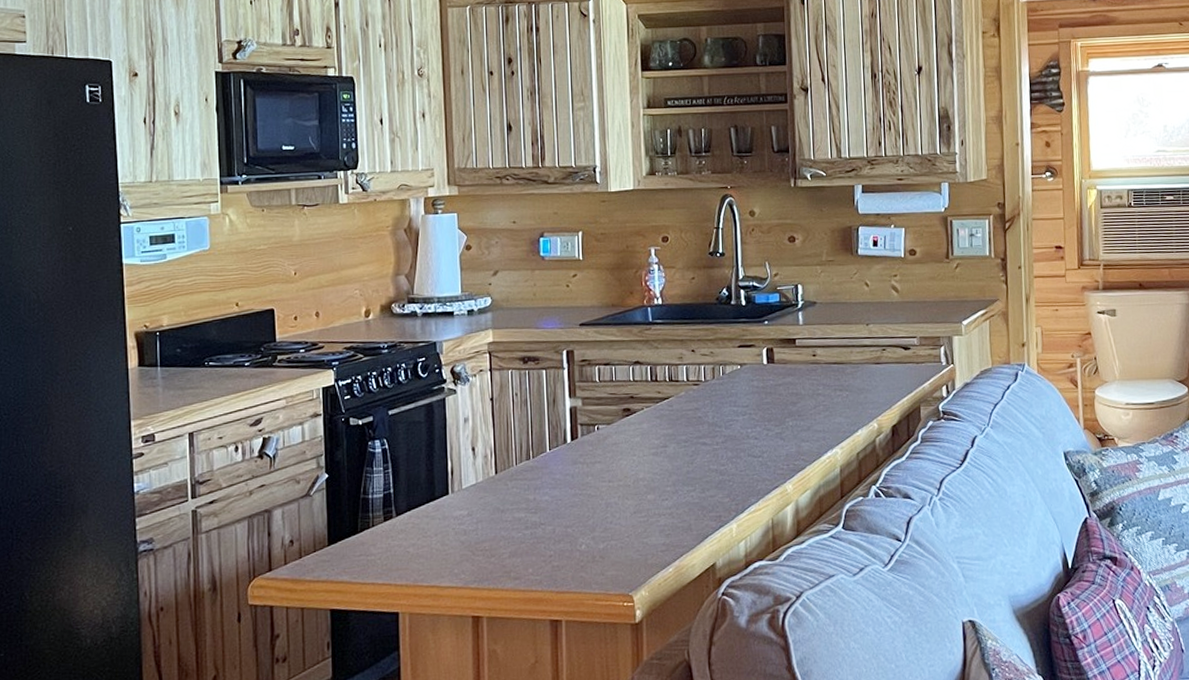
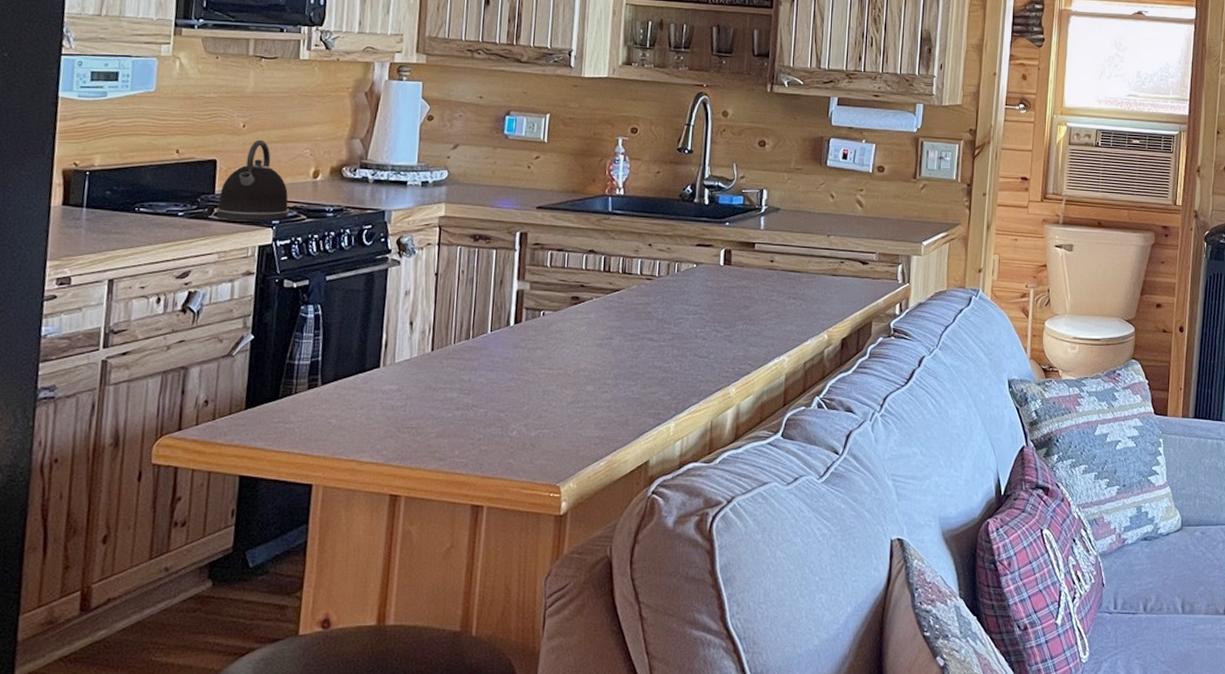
kettle: none [279,285,348,366] -> present [216,139,290,222]

